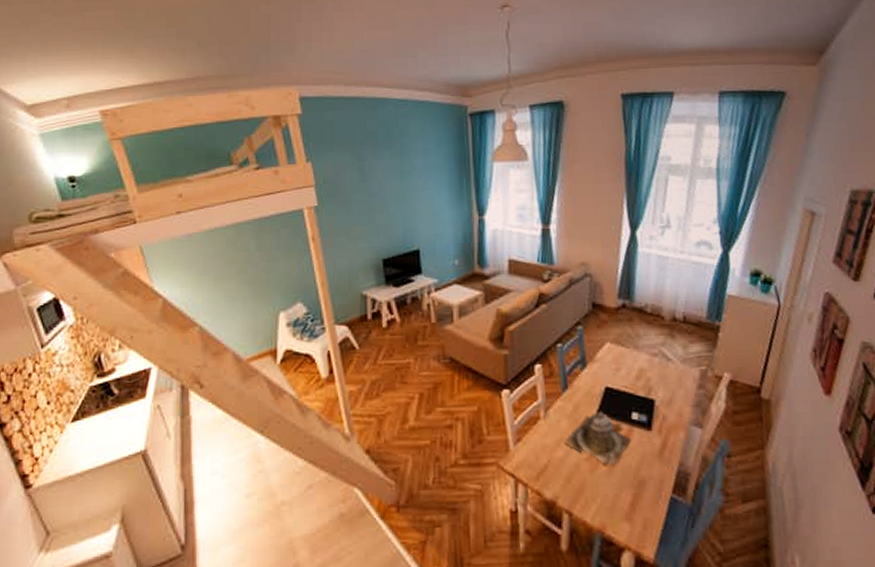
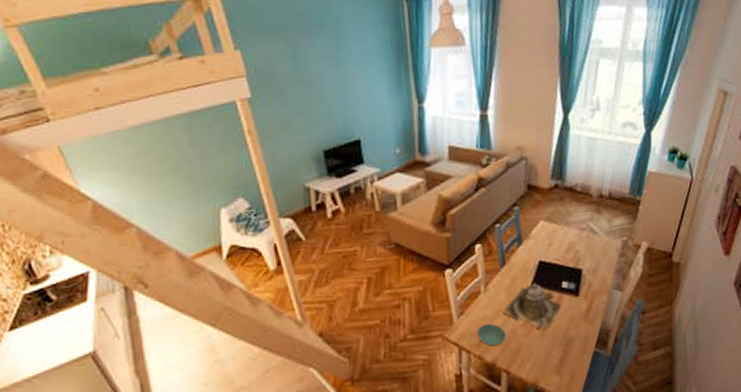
saucer: none [535,454,568,481] -> present [477,323,506,347]

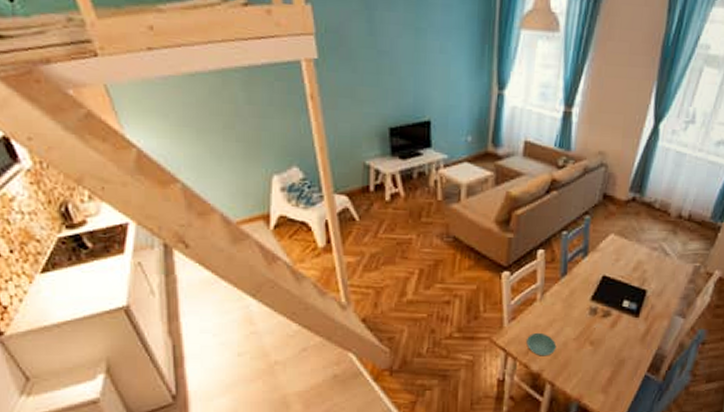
teapot: present [503,282,561,329] -> none [557,297,619,345]

